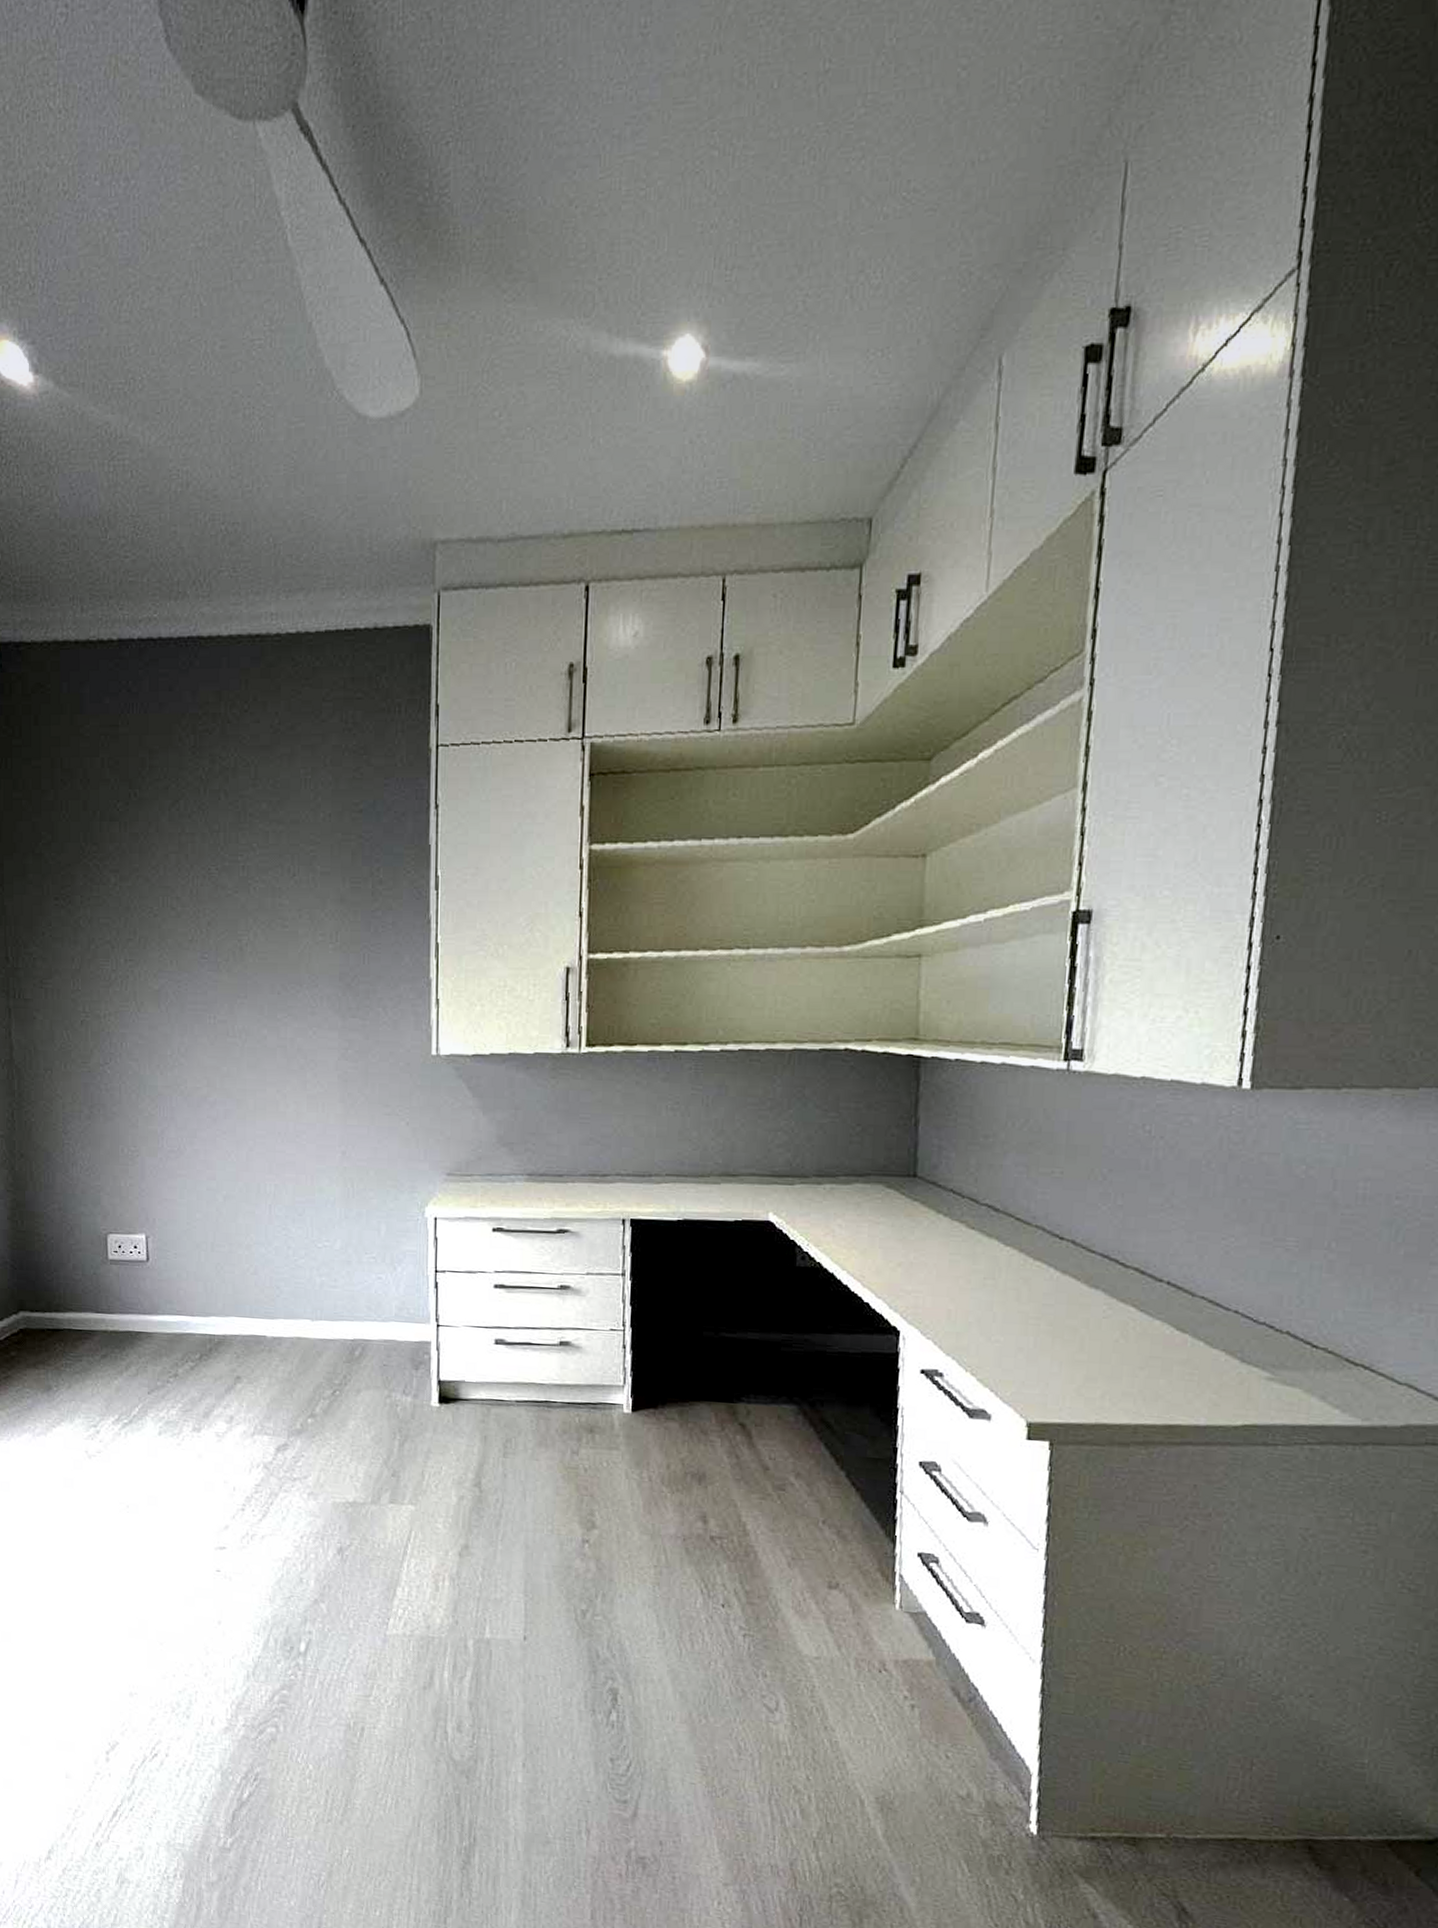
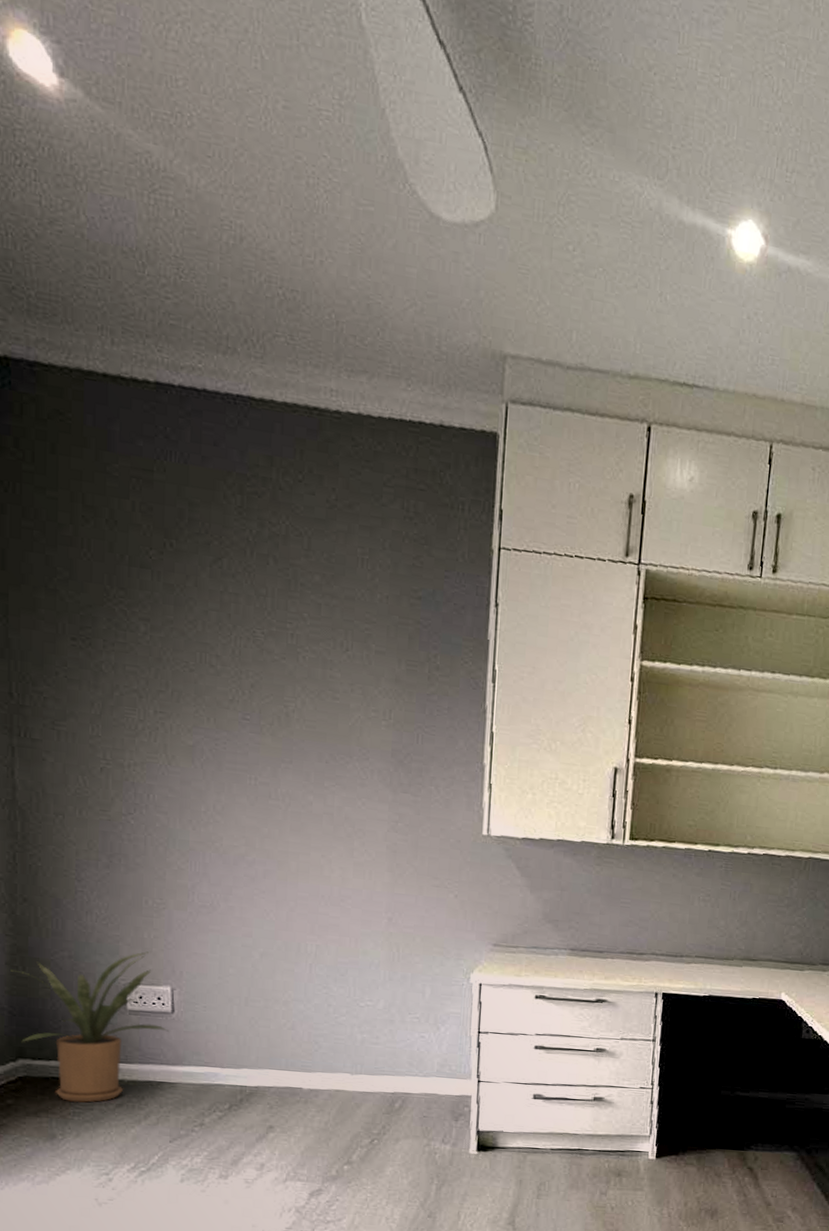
house plant: none [12,1200,144,1354] -> present [11,951,168,1103]

